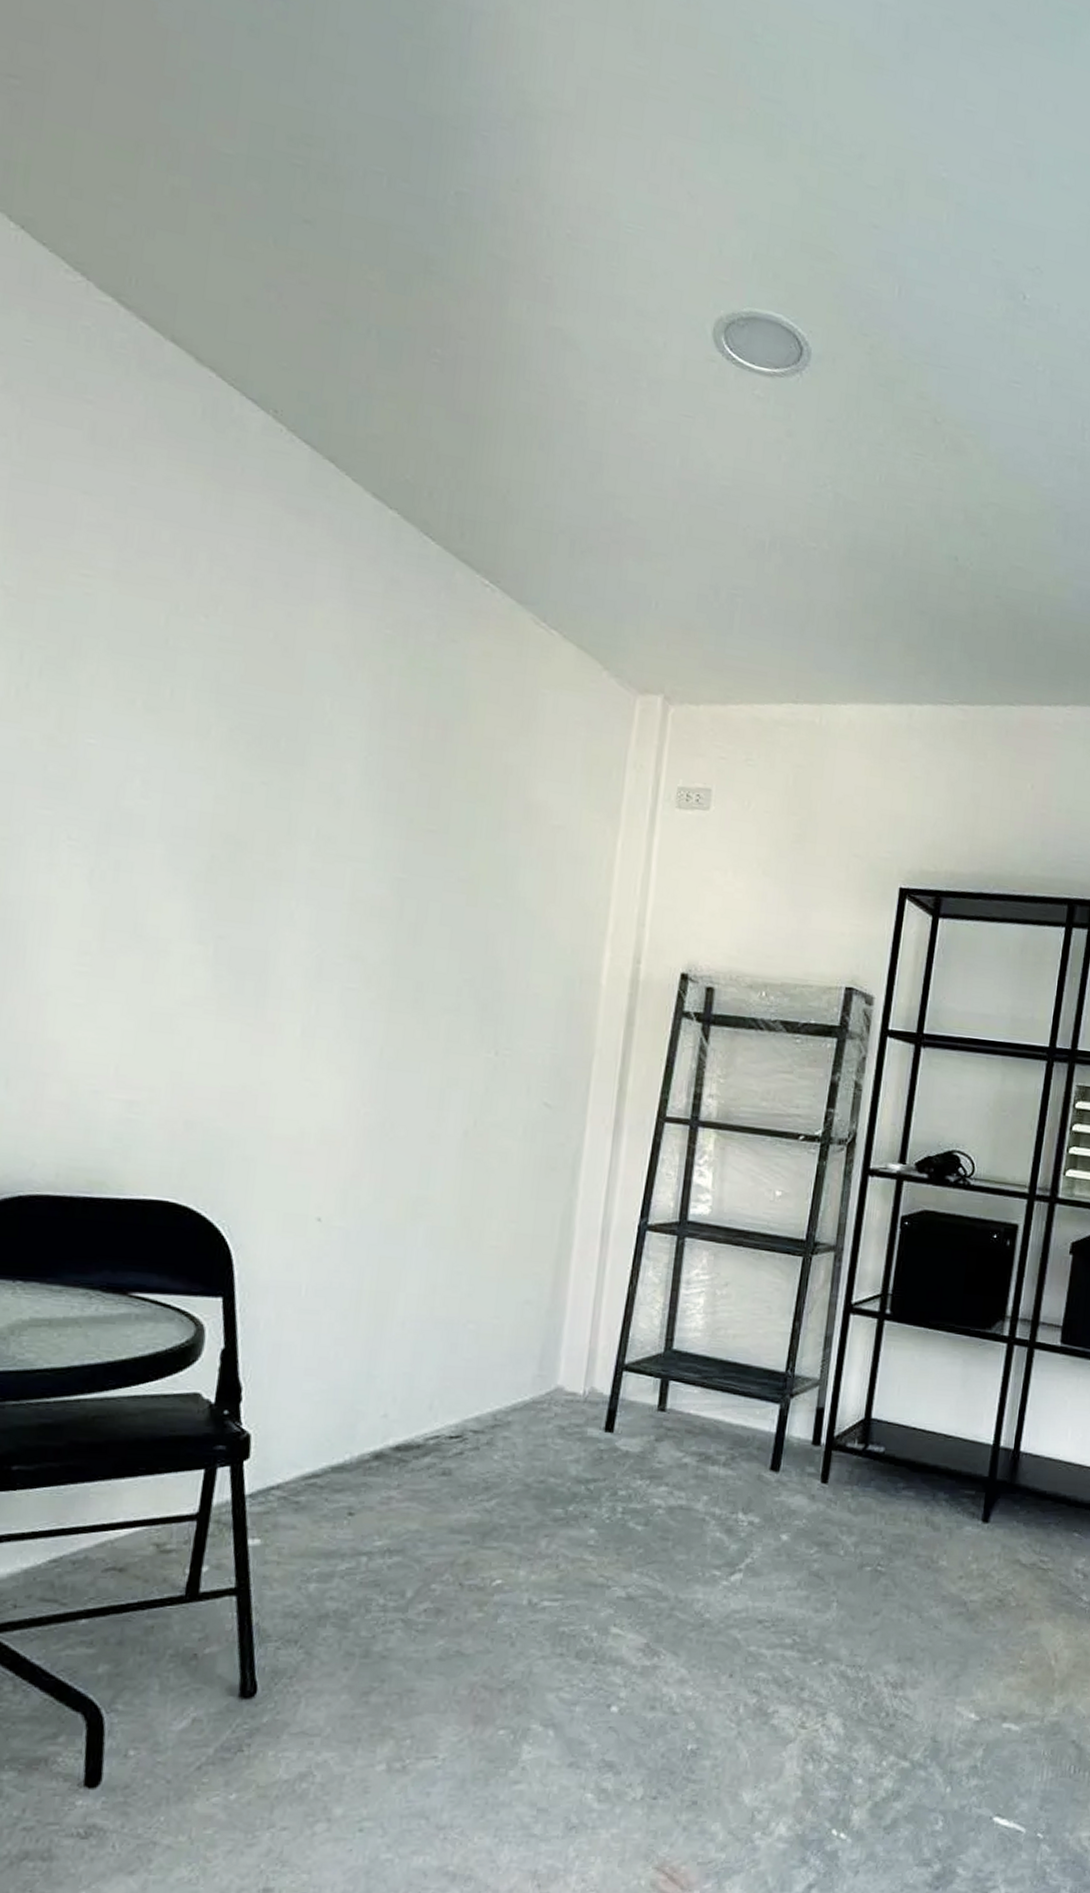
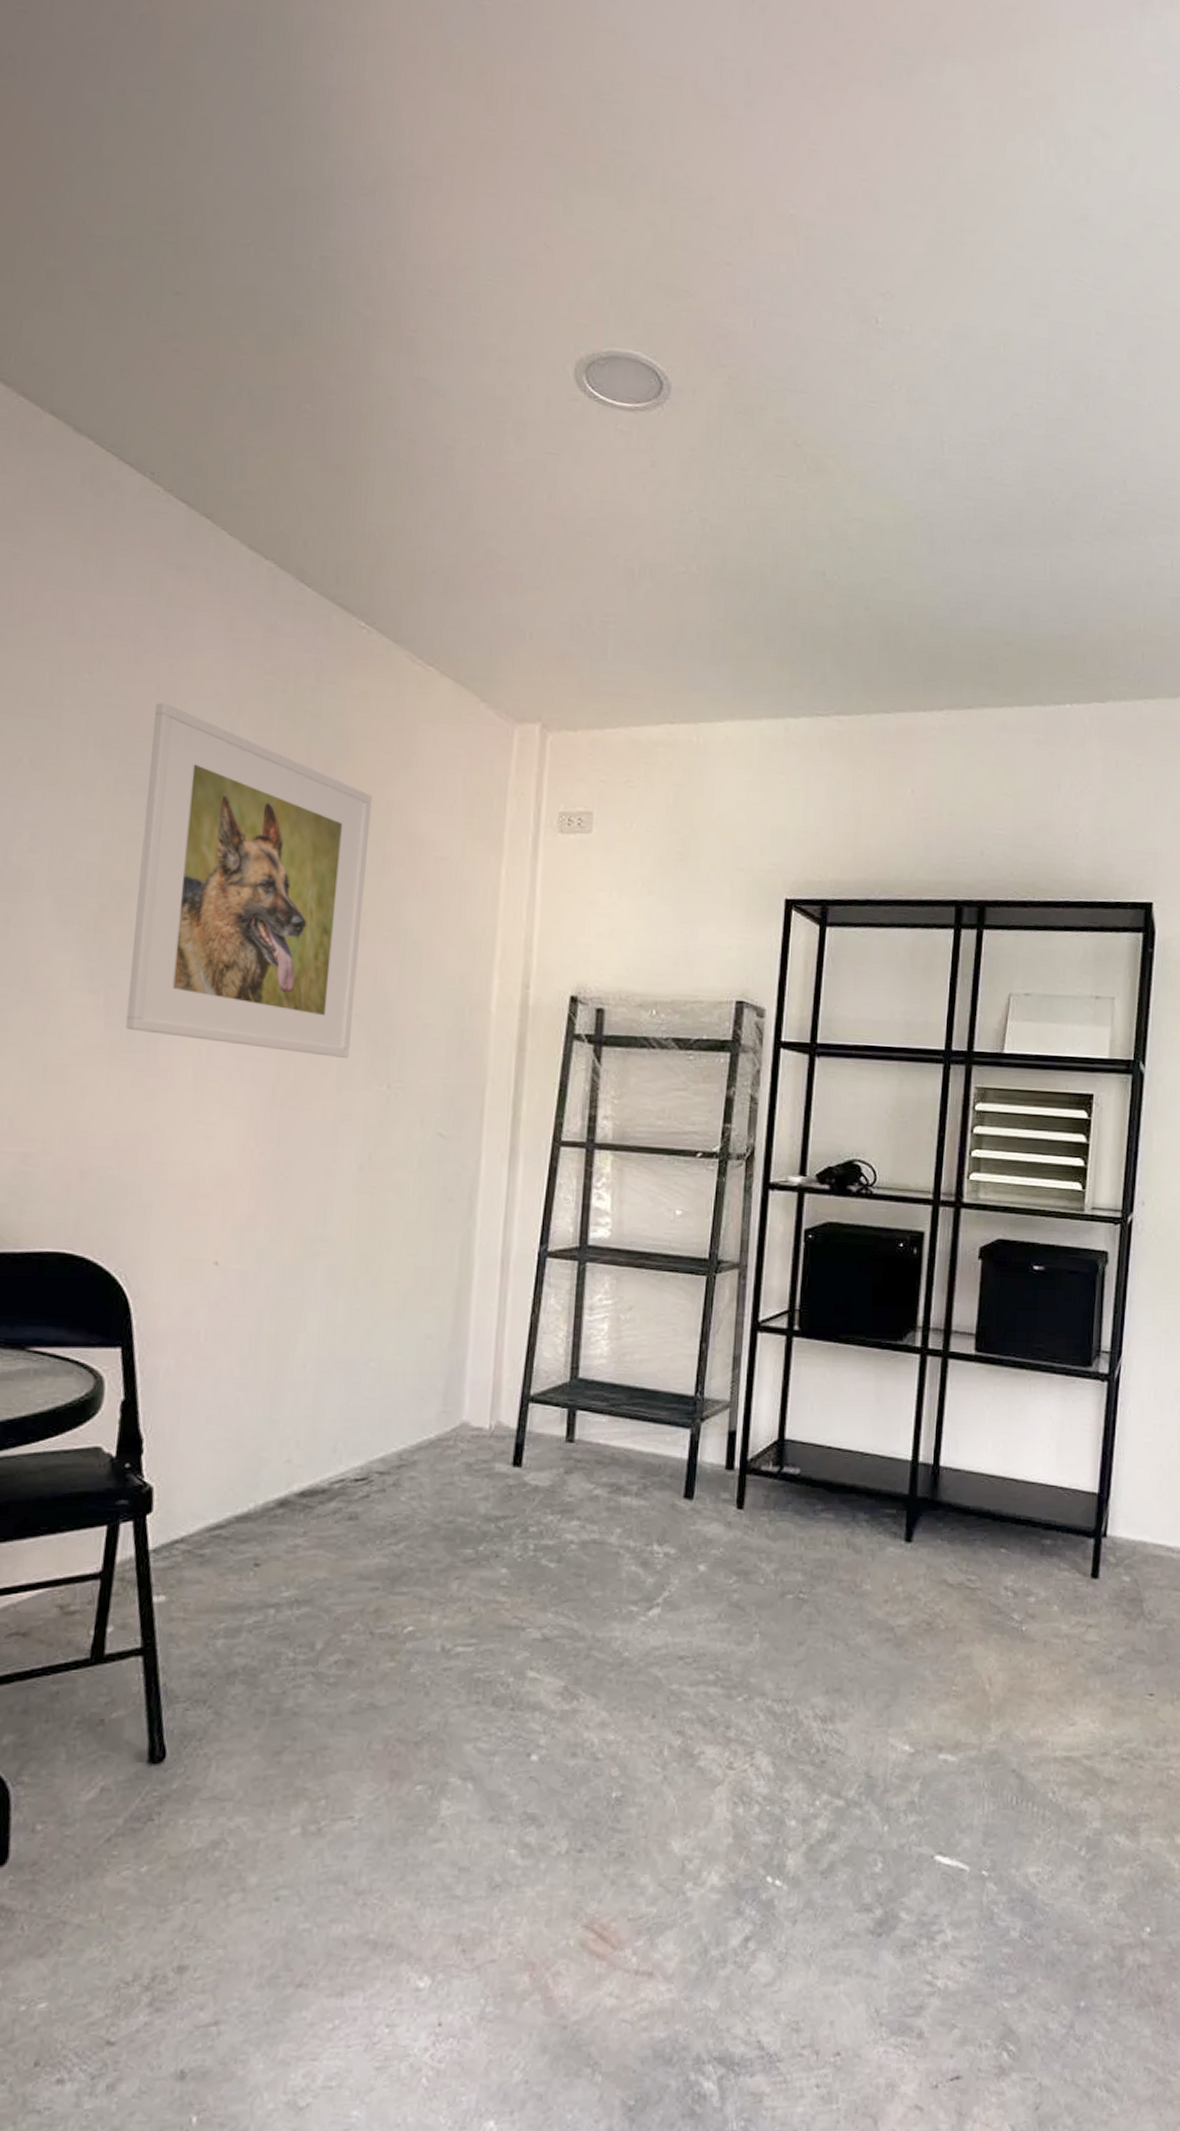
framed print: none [234,651,490,1023] -> present [125,702,372,1058]

